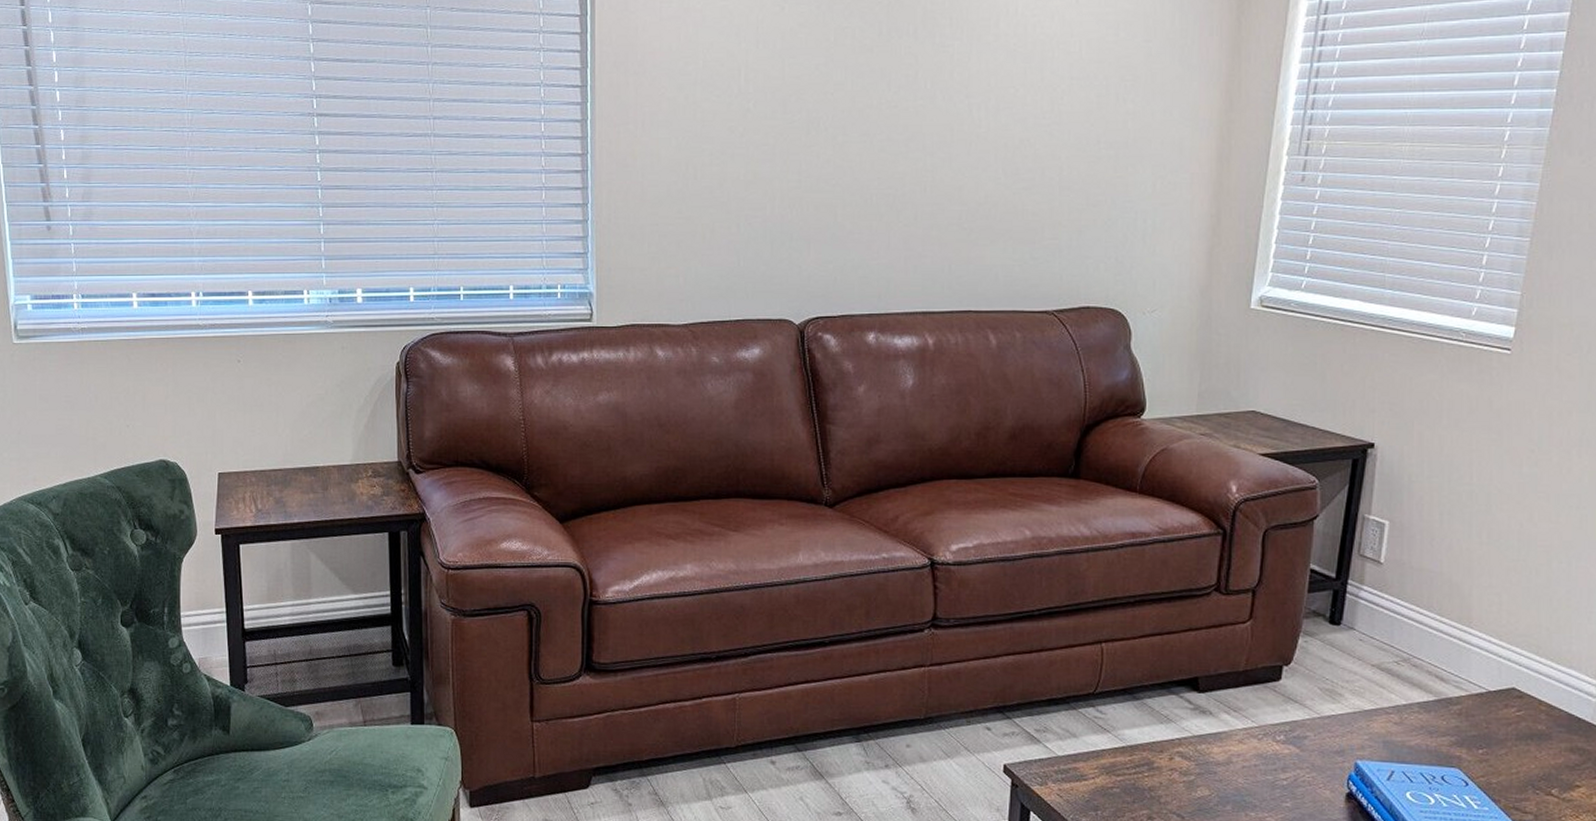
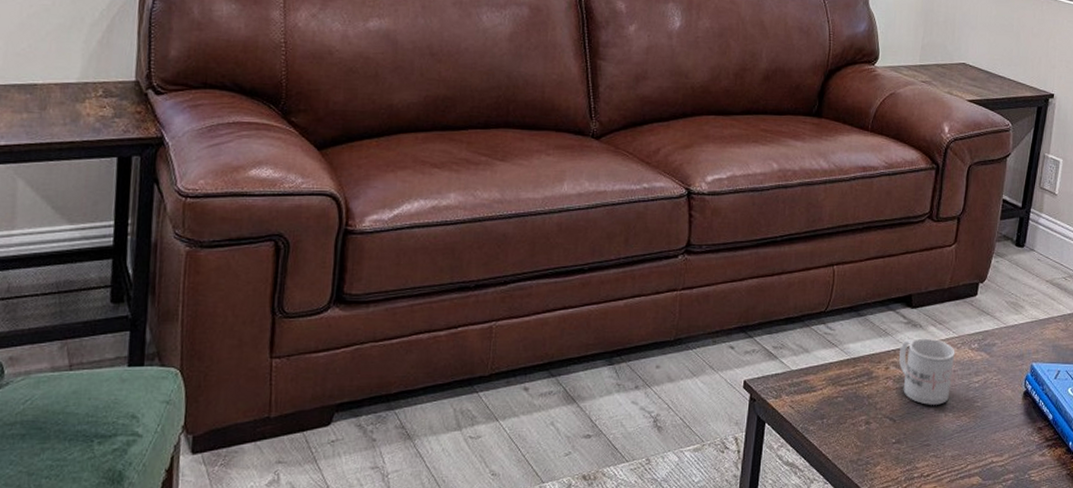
mug: none [1186,726,1256,803] -> present [899,338,955,405]

